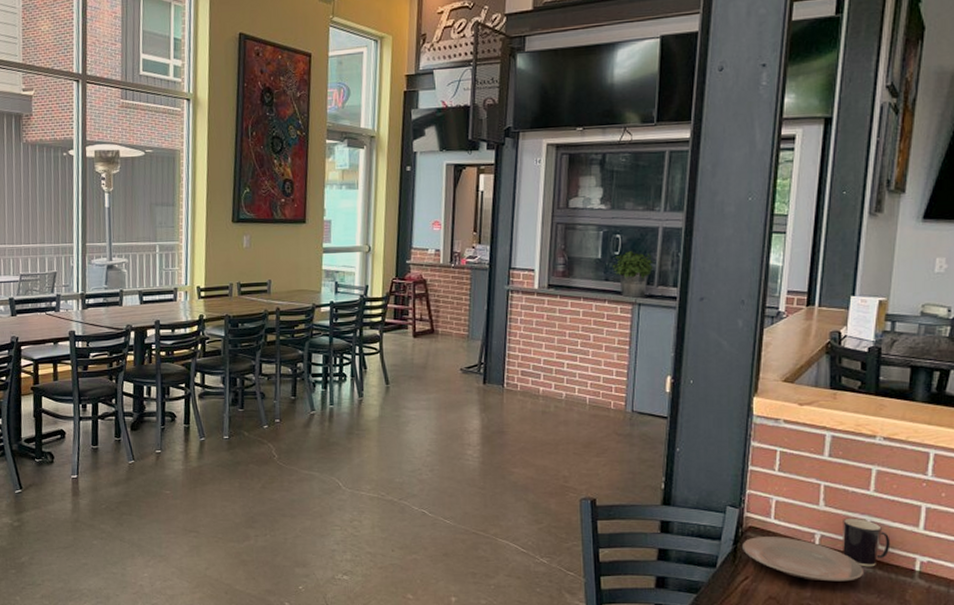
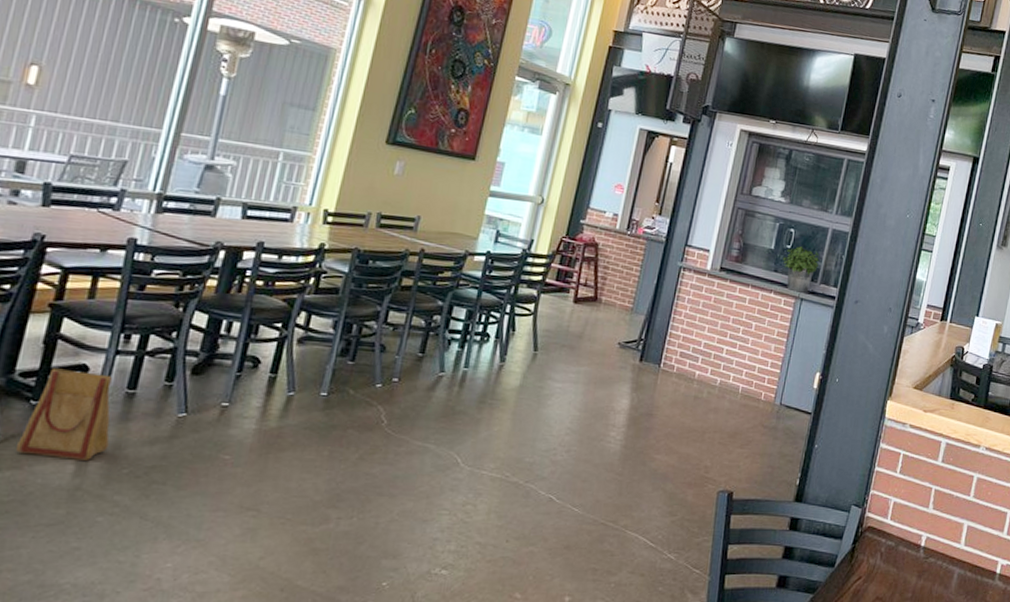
shopping bag: none [33,434,89,500] -> present [15,368,112,460]
plate: present [741,537,865,582] -> none [859,537,958,583]
mug: present [843,518,890,567] -> none [942,521,981,569]

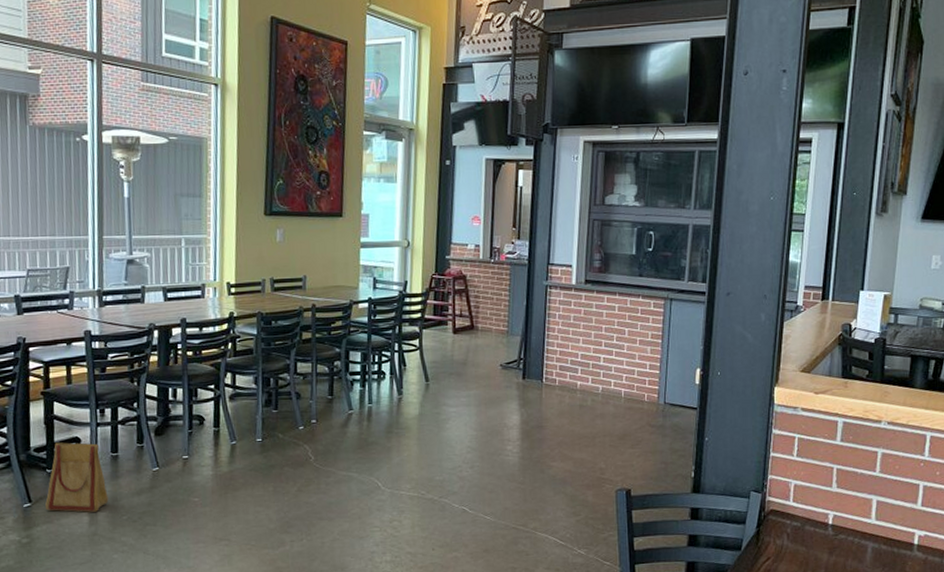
potted plant: present [782,246,820,293] -> none [645,246,684,293]

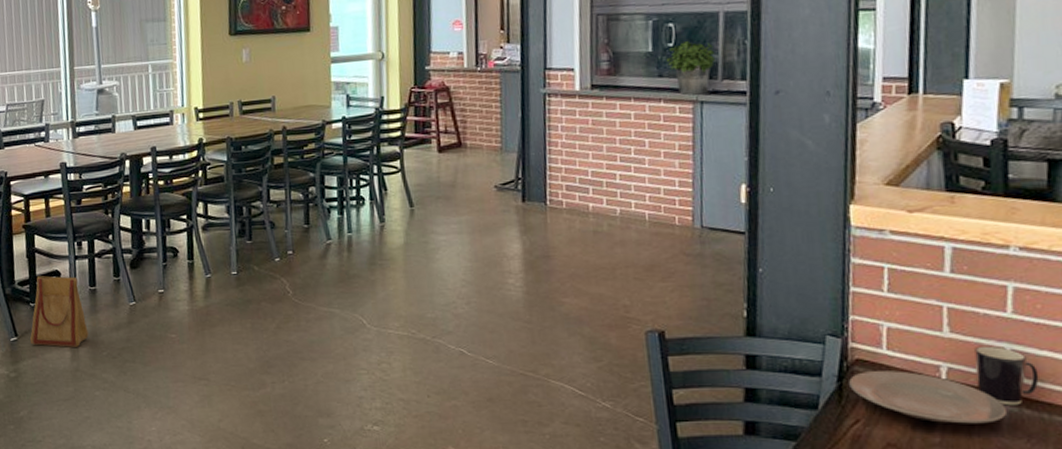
potted plant: none [645,246,684,293] -> present [666,40,716,96]
plate: none [764,518,871,558] -> present [847,371,1008,424]
mug: none [853,497,893,543] -> present [974,345,1039,406]

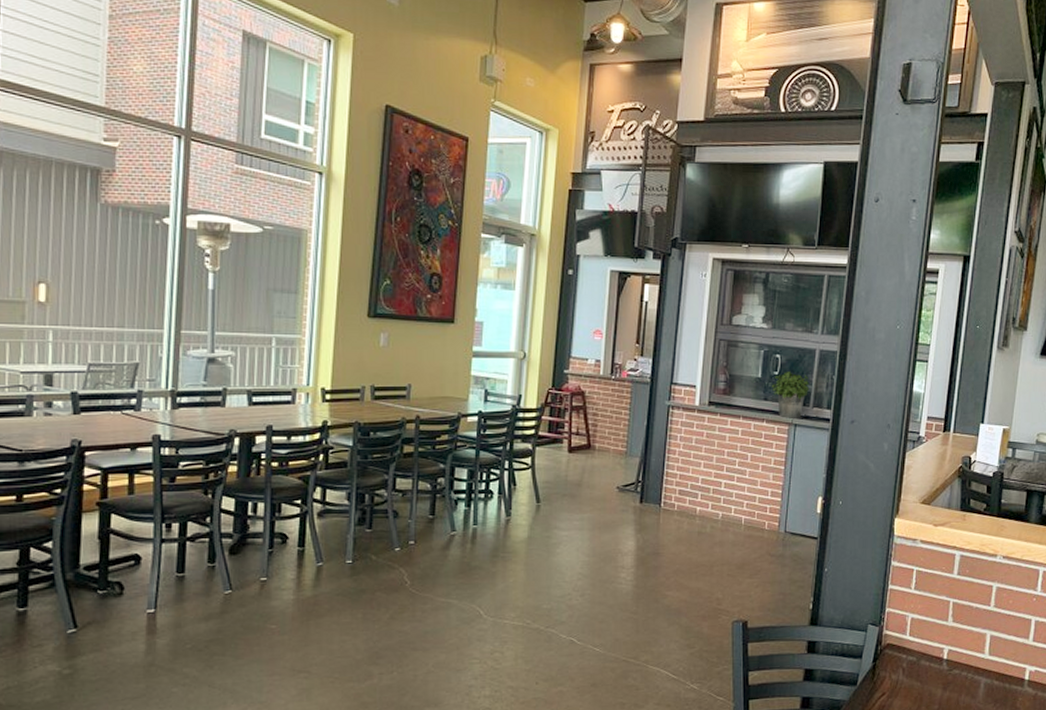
shopping bag: present [29,275,89,347] -> none [93,560,170,640]
plate: present [847,371,1008,424] -> none [880,652,984,694]
mug: present [974,345,1039,406] -> none [967,632,1006,679]

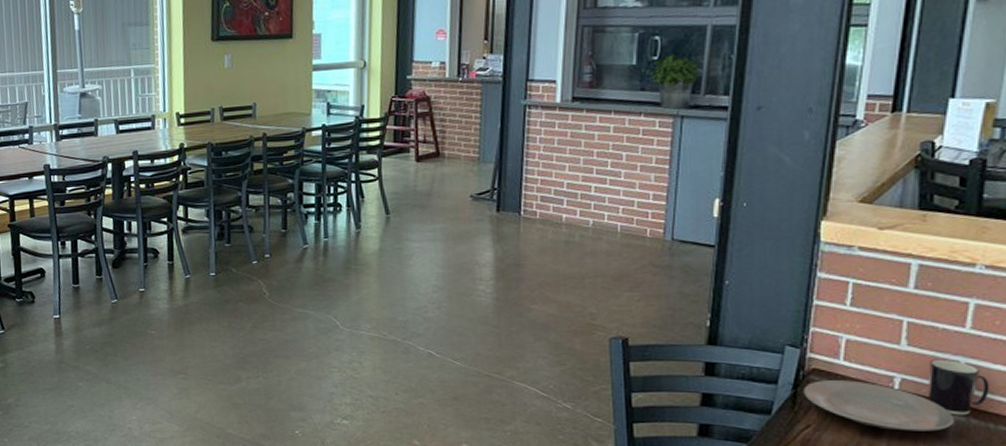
plate: none [880,652,984,694] -> present [802,380,955,431]
mug: none [967,632,1006,679] -> present [929,359,990,415]

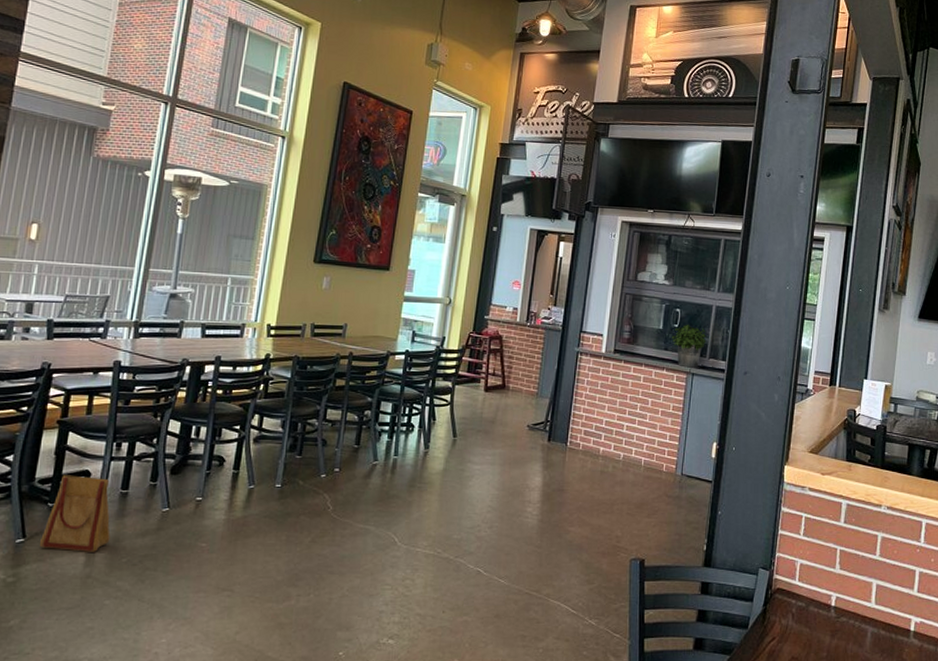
shopping bag: none [16,273,73,341] -> present [39,475,110,552]
plate: present [802,380,955,431] -> none [770,598,871,642]
mug: present [929,359,990,415] -> none [854,580,892,628]

